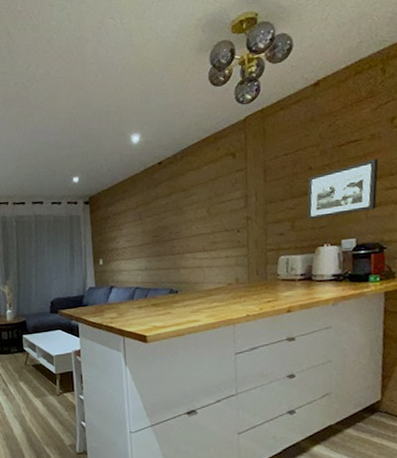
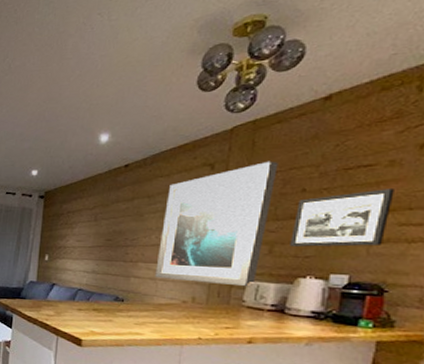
wall art: none [200,145,287,266] -> present [155,161,278,287]

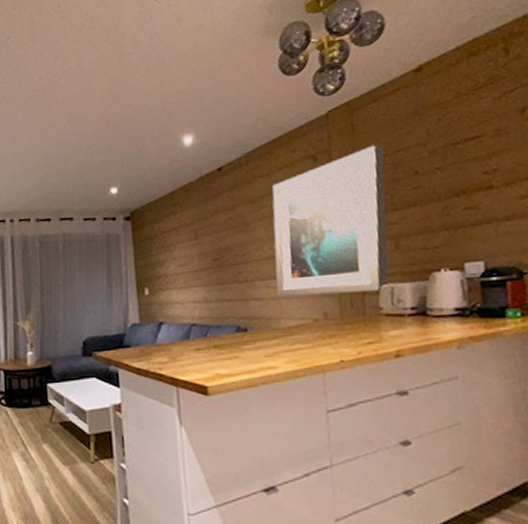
picture frame: present [290,189,394,247] -> none [413,160,510,237]

